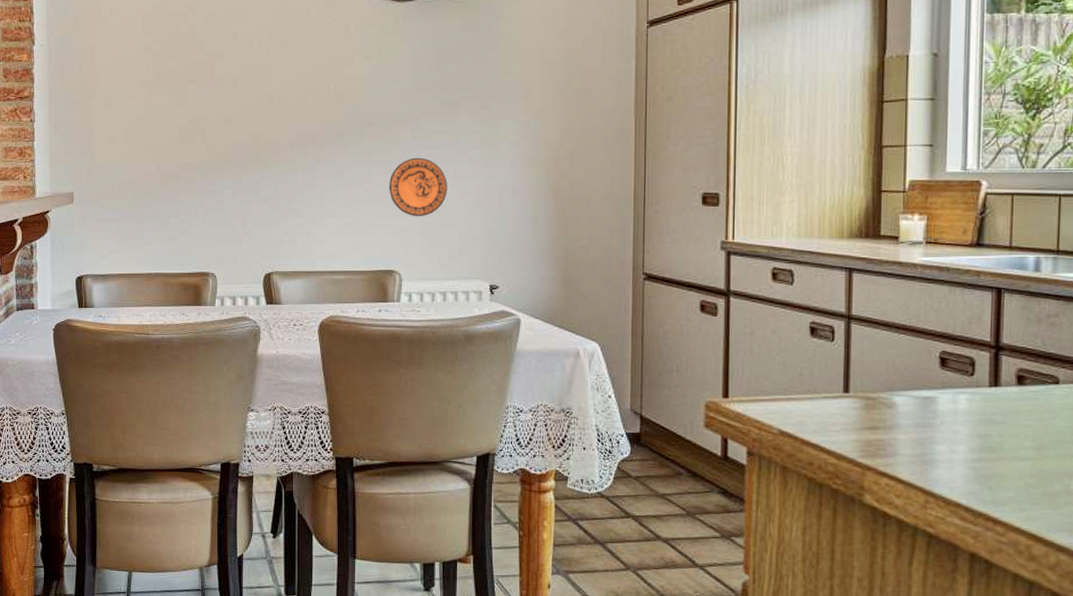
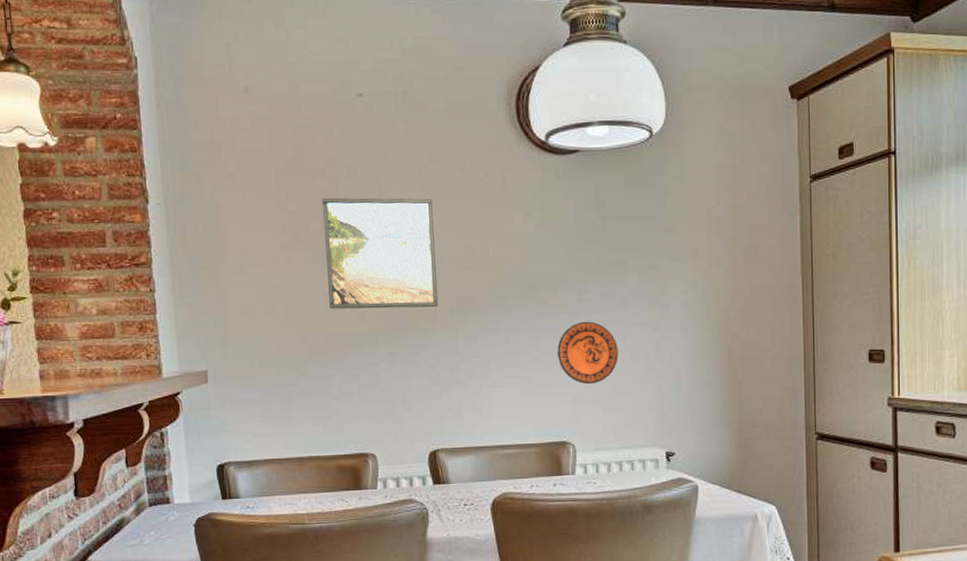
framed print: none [182,40,280,141] -> present [321,198,438,309]

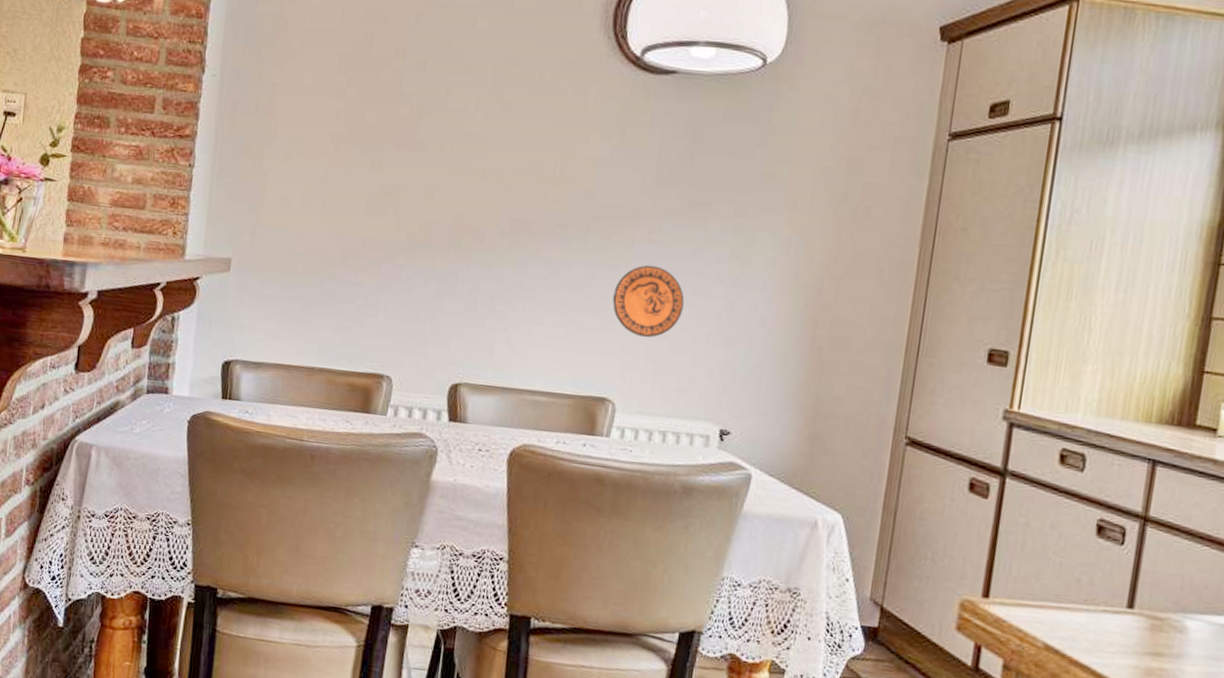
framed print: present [321,198,438,309] -> none [371,90,502,225]

